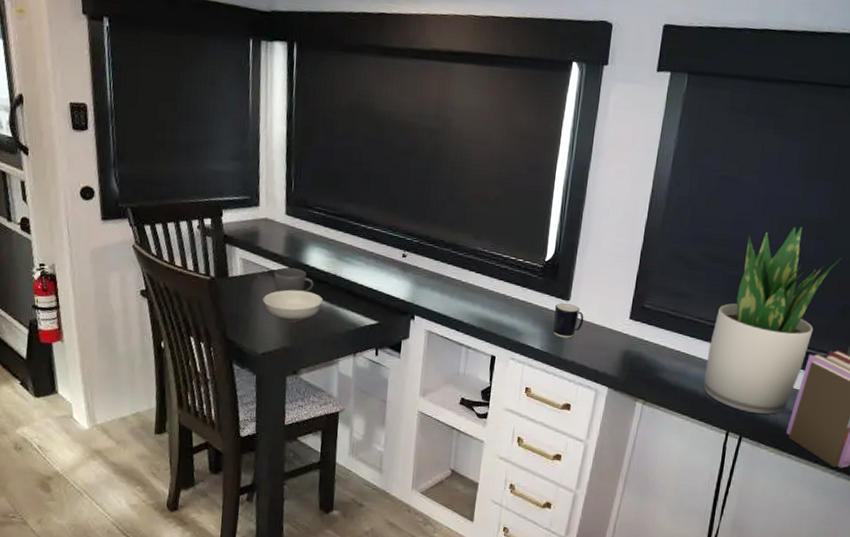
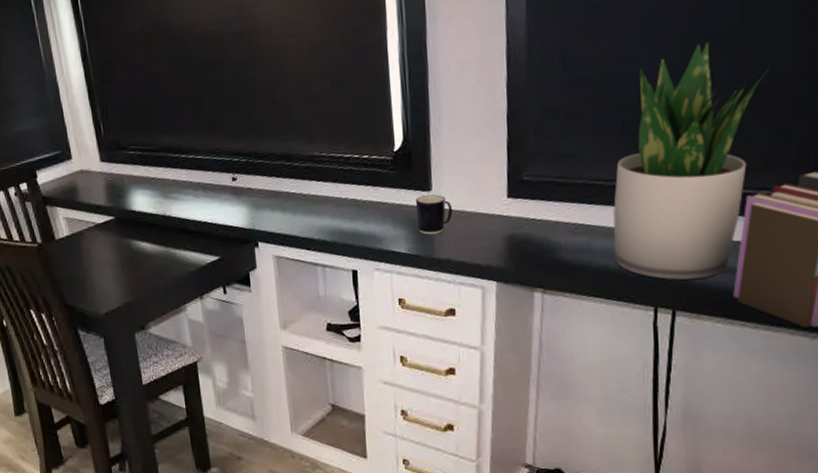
bowl: present [263,289,324,323] -> none [94,238,158,276]
cup: present [273,267,314,293] -> none [100,216,144,246]

